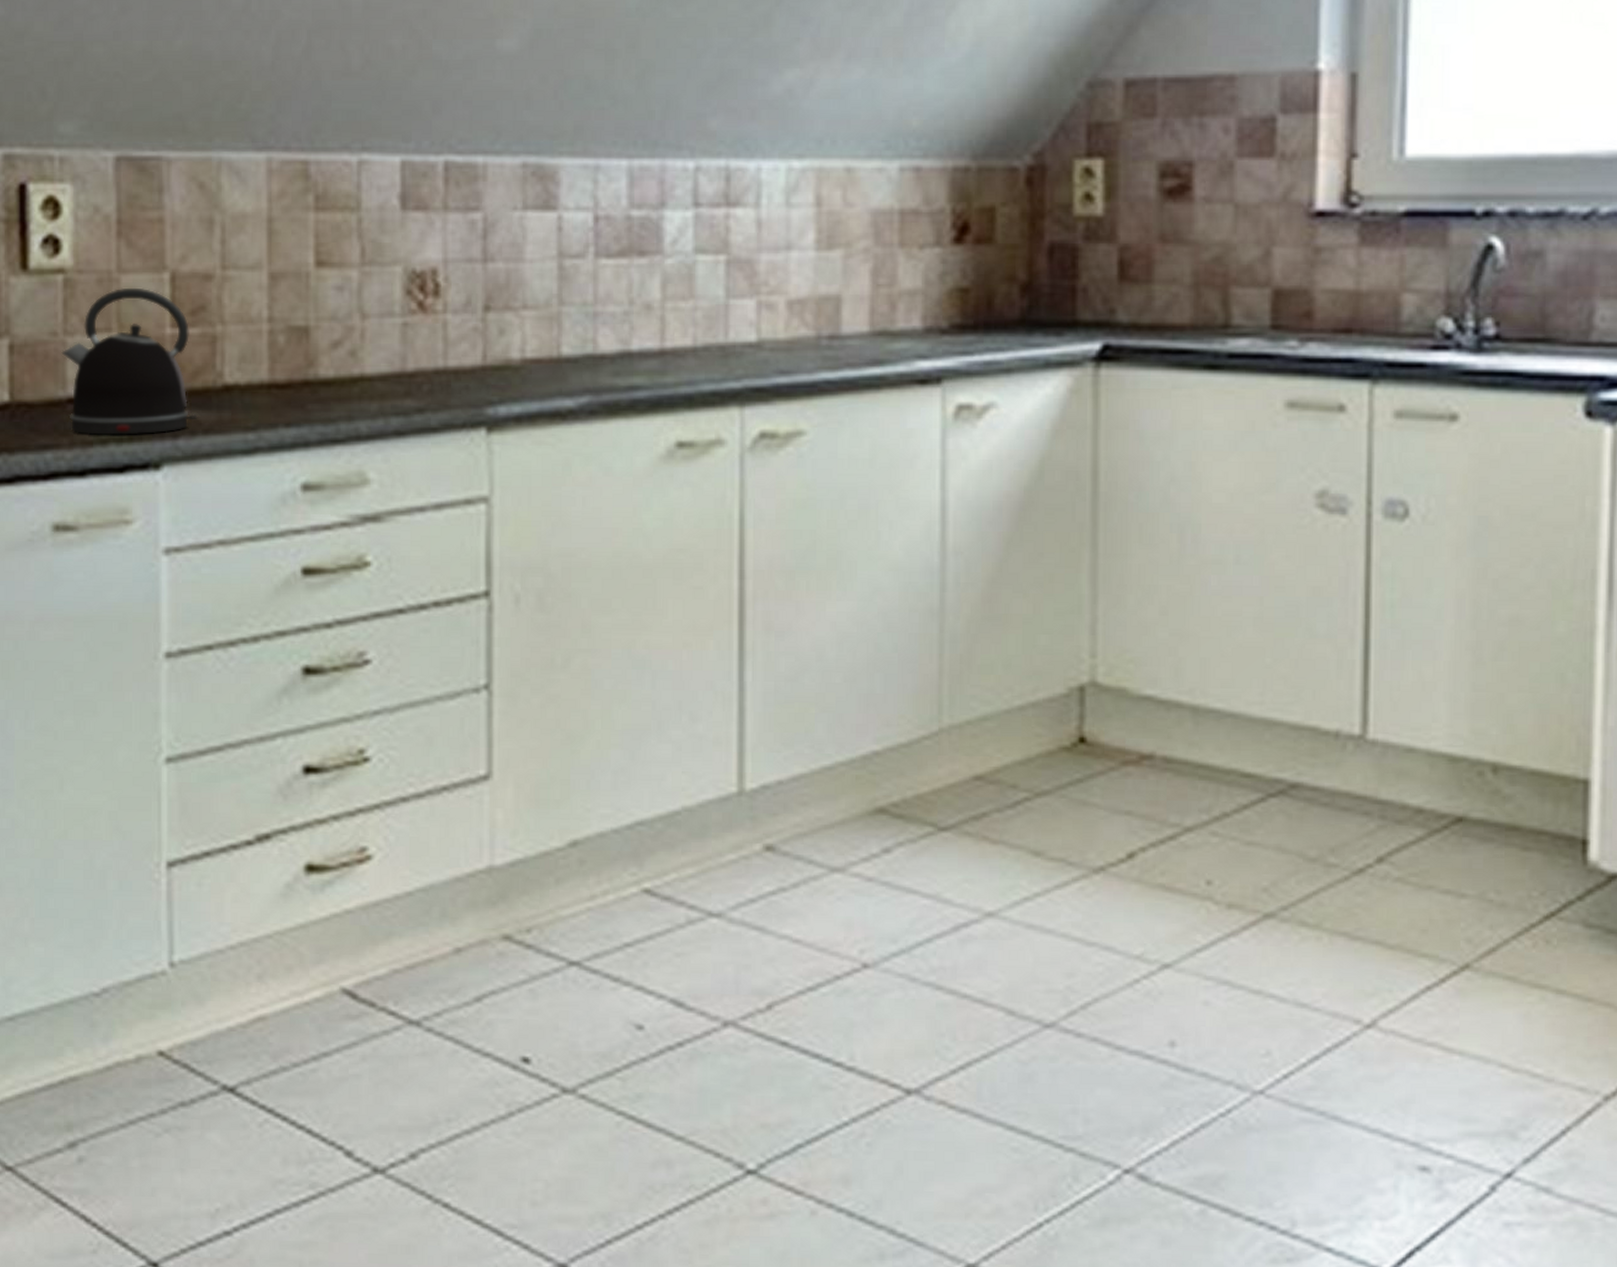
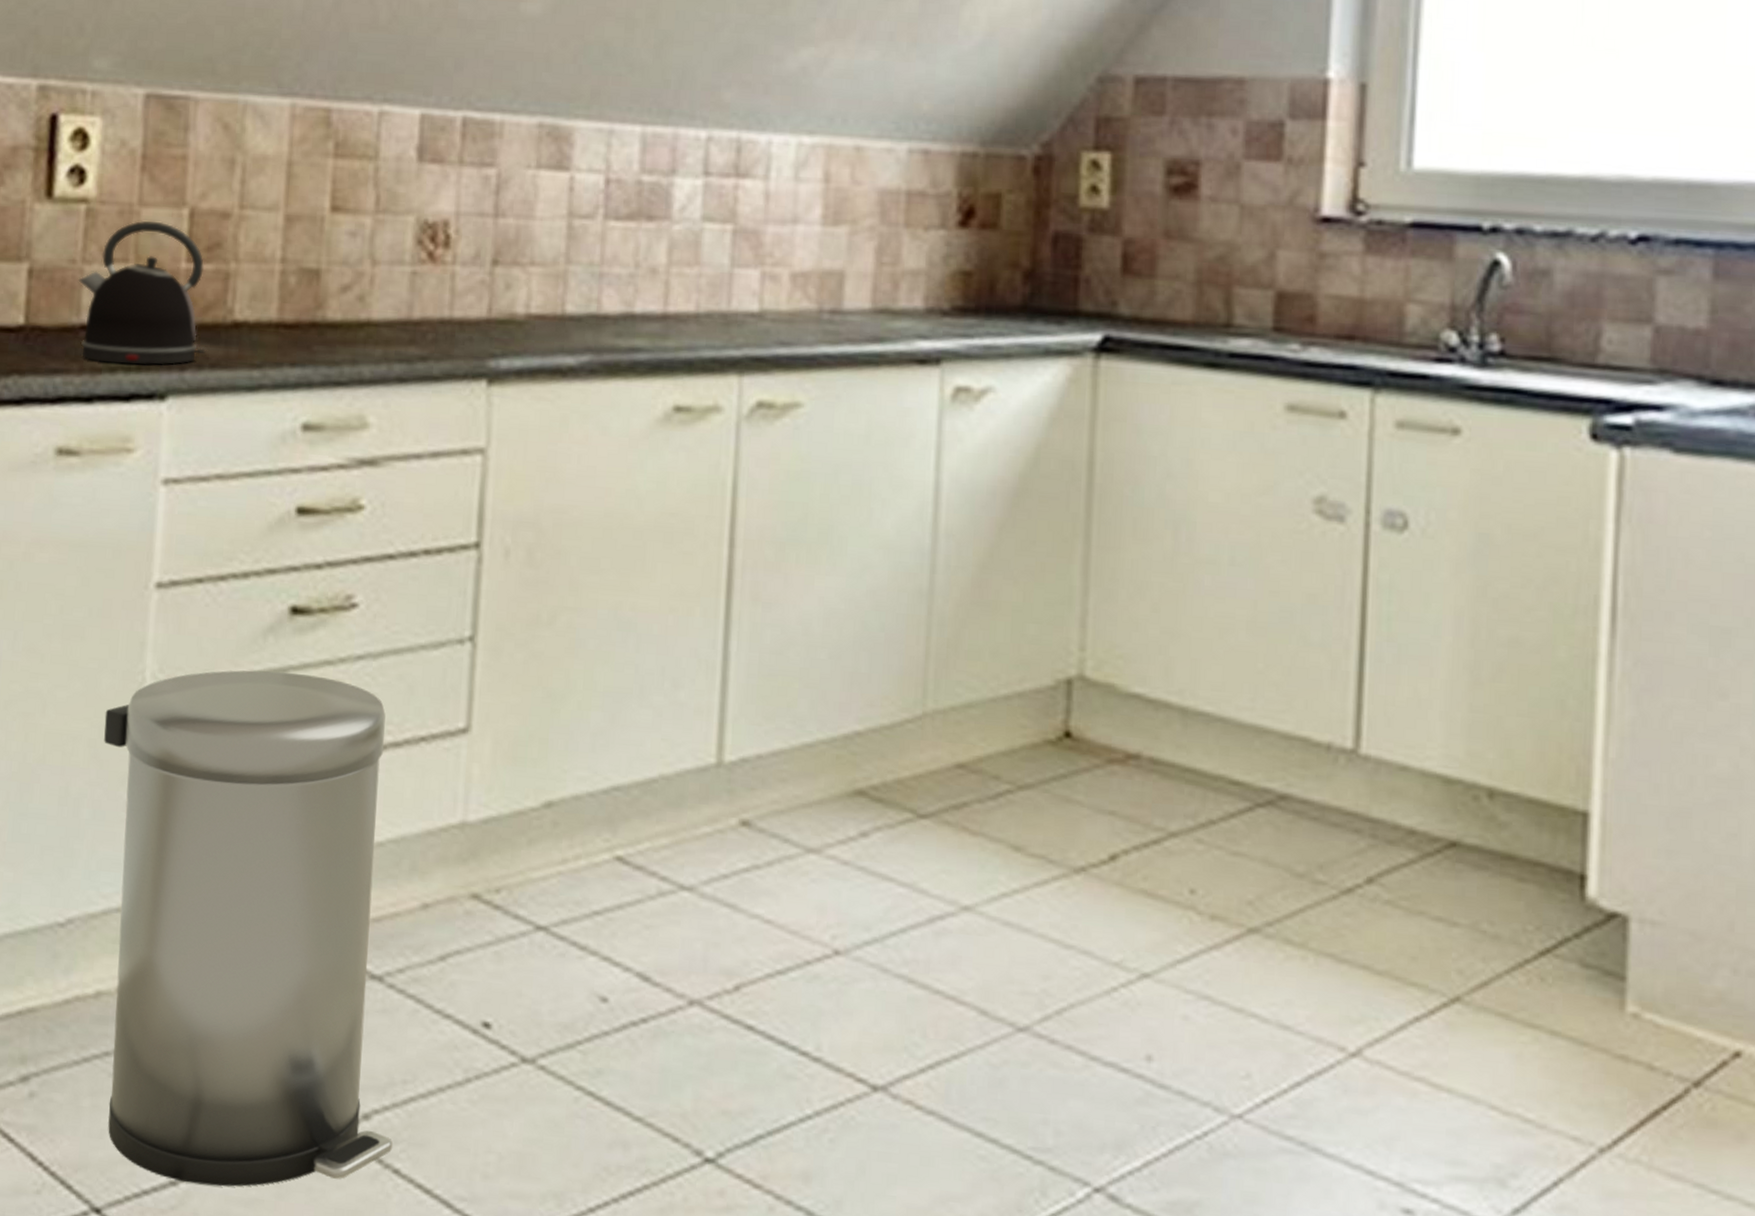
pedal bin: none [124,732,440,1233] -> present [104,670,392,1187]

